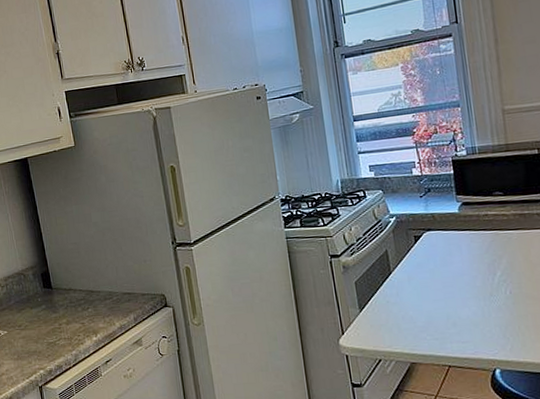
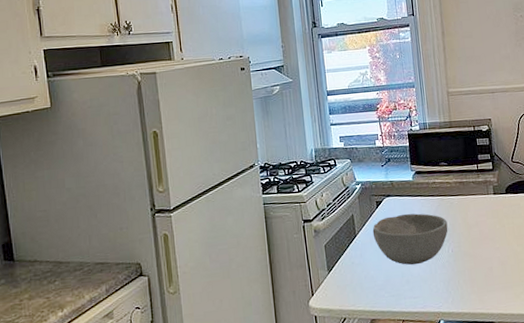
bowl: none [410,249,505,307] -> present [372,213,448,265]

